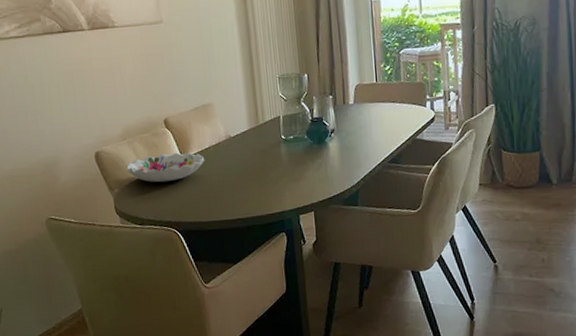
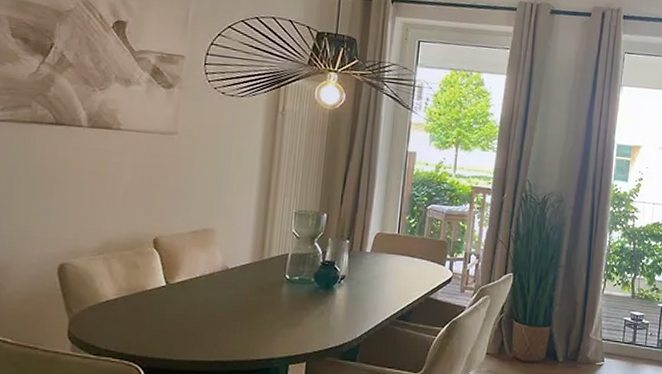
decorative bowl: present [126,152,205,183] -> none [94,276,193,309]

